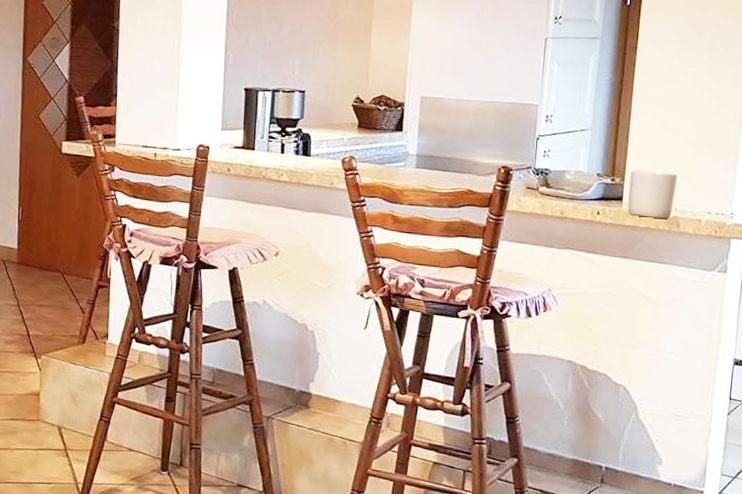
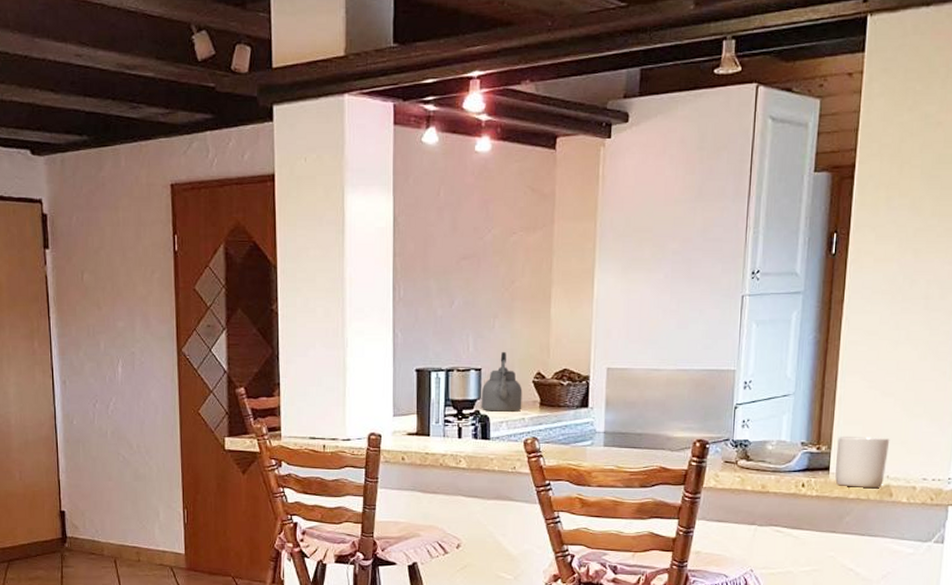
kettle: none [303,76,342,132] -> present [481,351,523,412]

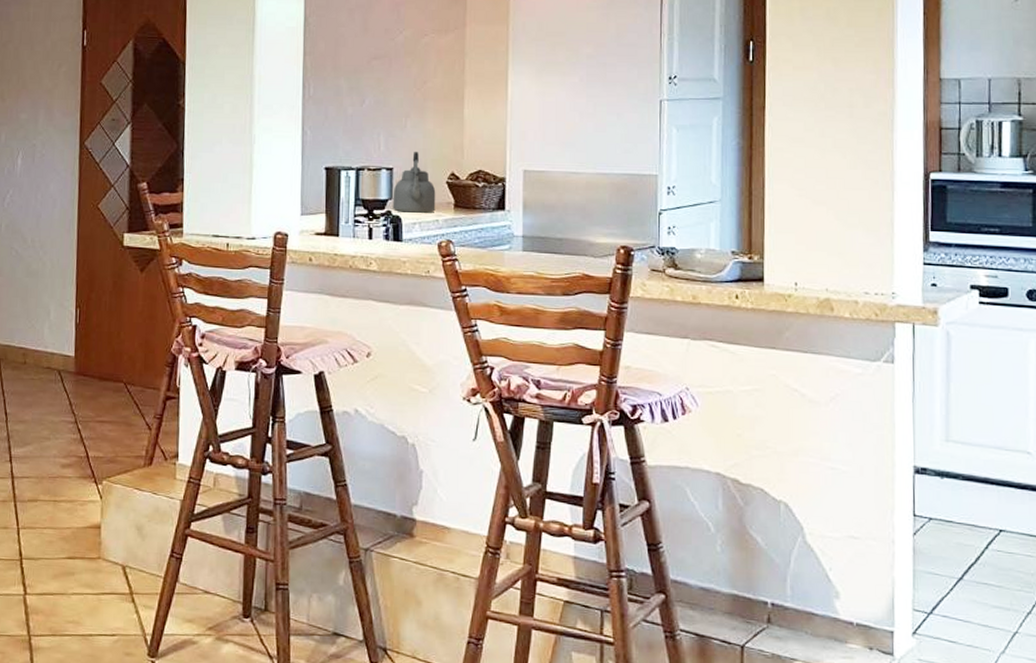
mug: present [835,435,890,488] -> none [770,245,826,301]

